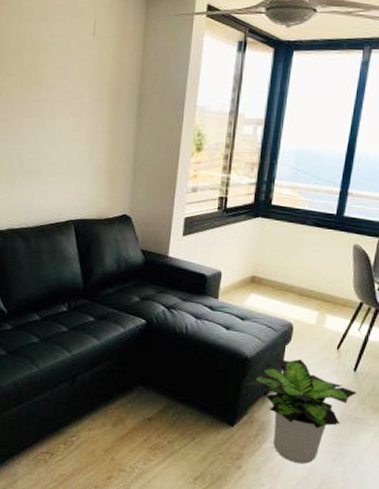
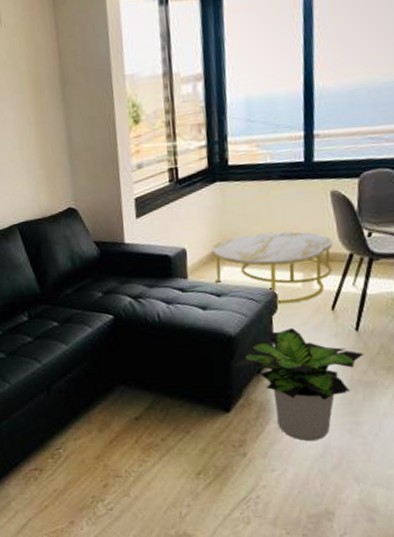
coffee table: none [240,269,348,338] -> present [212,231,333,305]

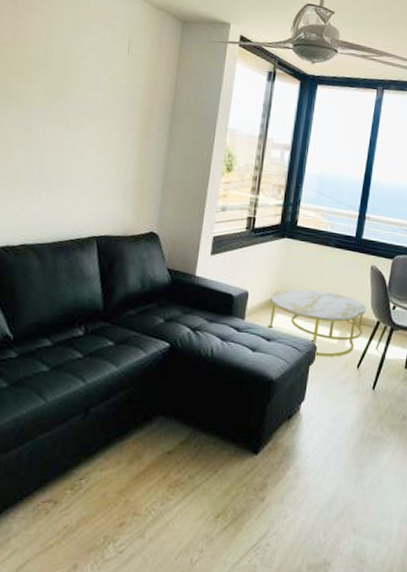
potted plant: present [234,328,364,441] -> none [269,380,376,489]

